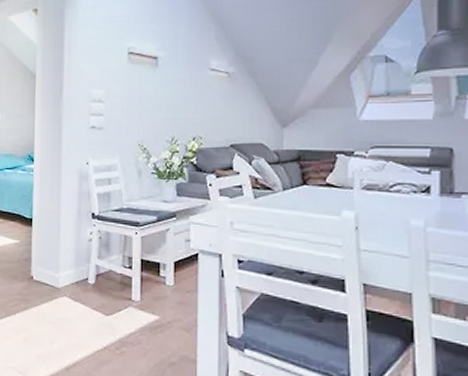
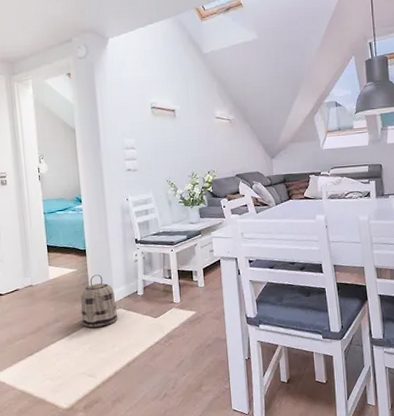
basket: none [18,250,62,315] -> present [80,274,118,328]

